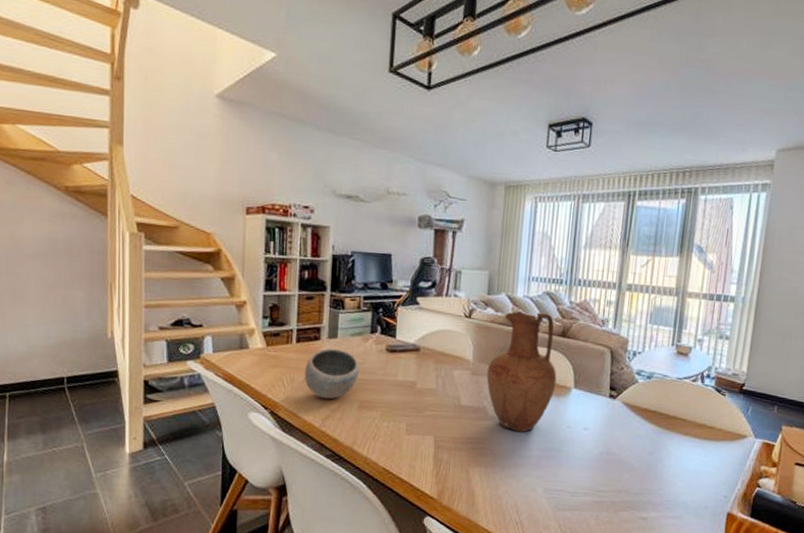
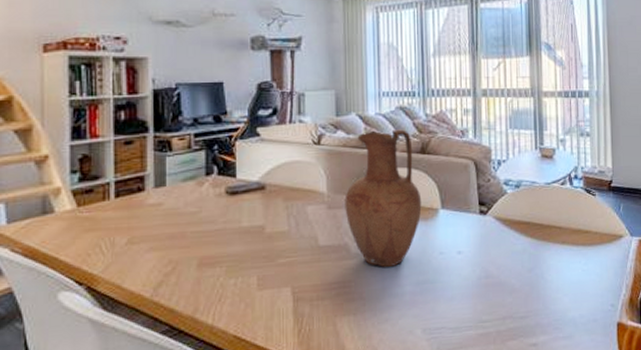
bowl: present [304,348,360,399] -> none [127,198,196,262]

